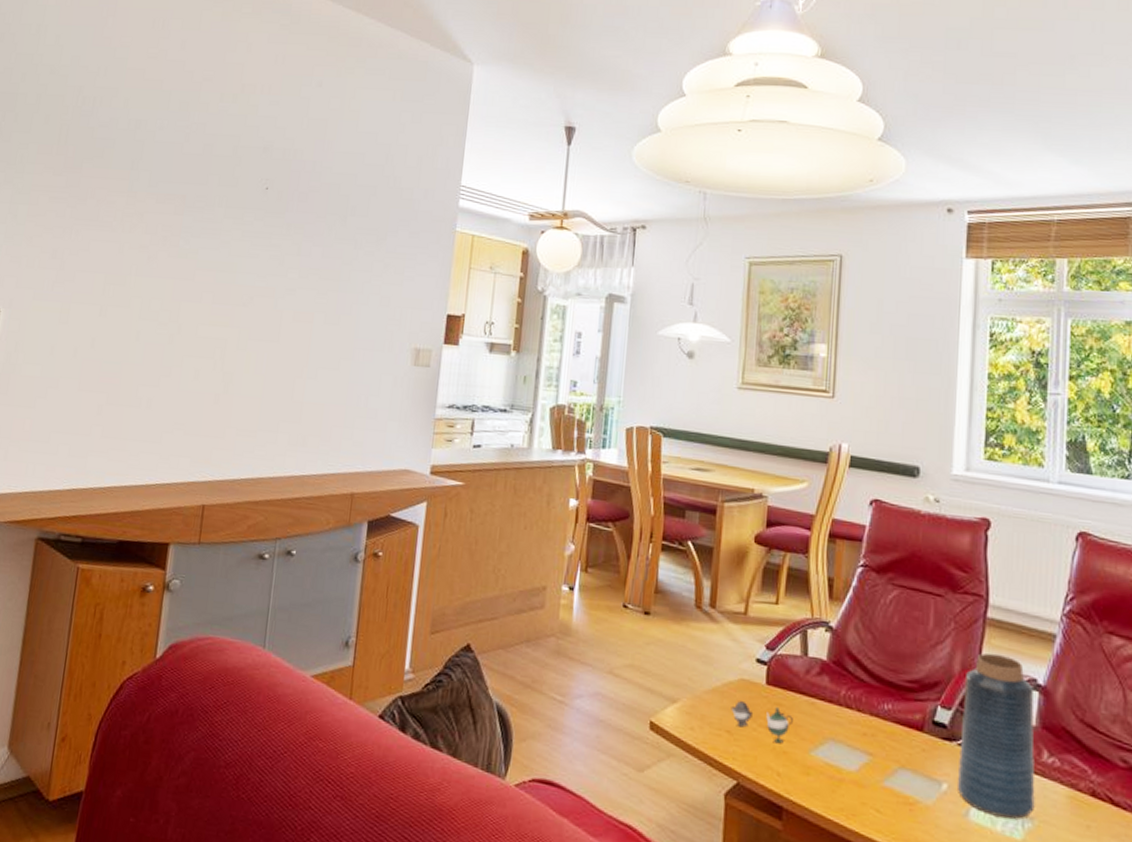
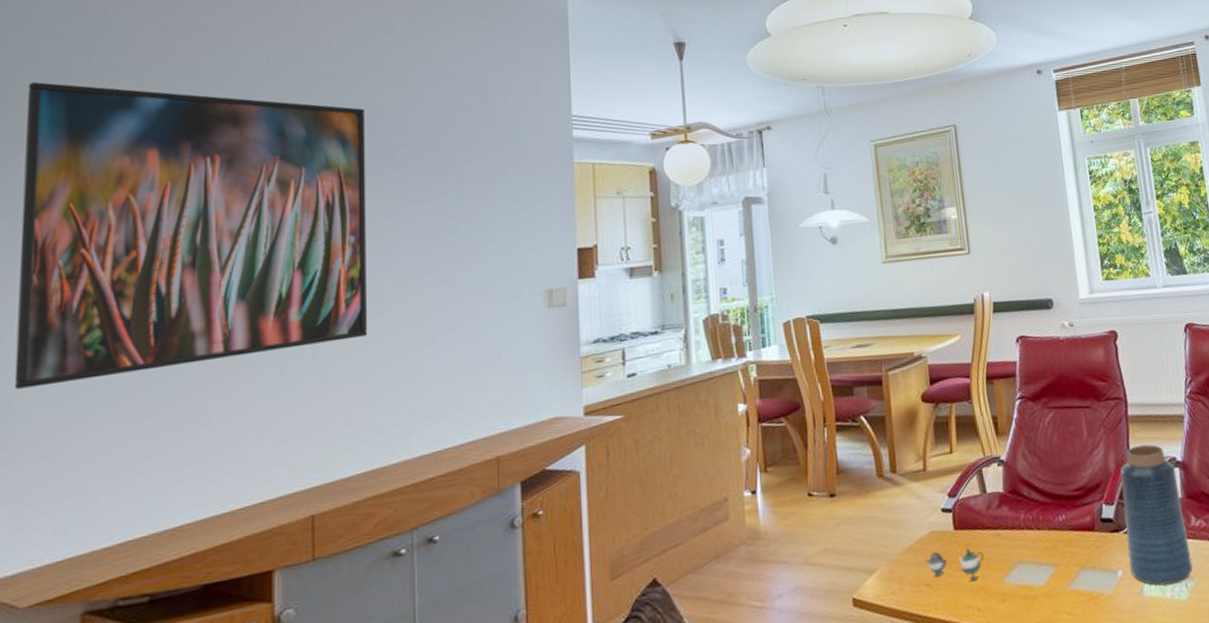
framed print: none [14,93,289,359] -> present [14,81,368,389]

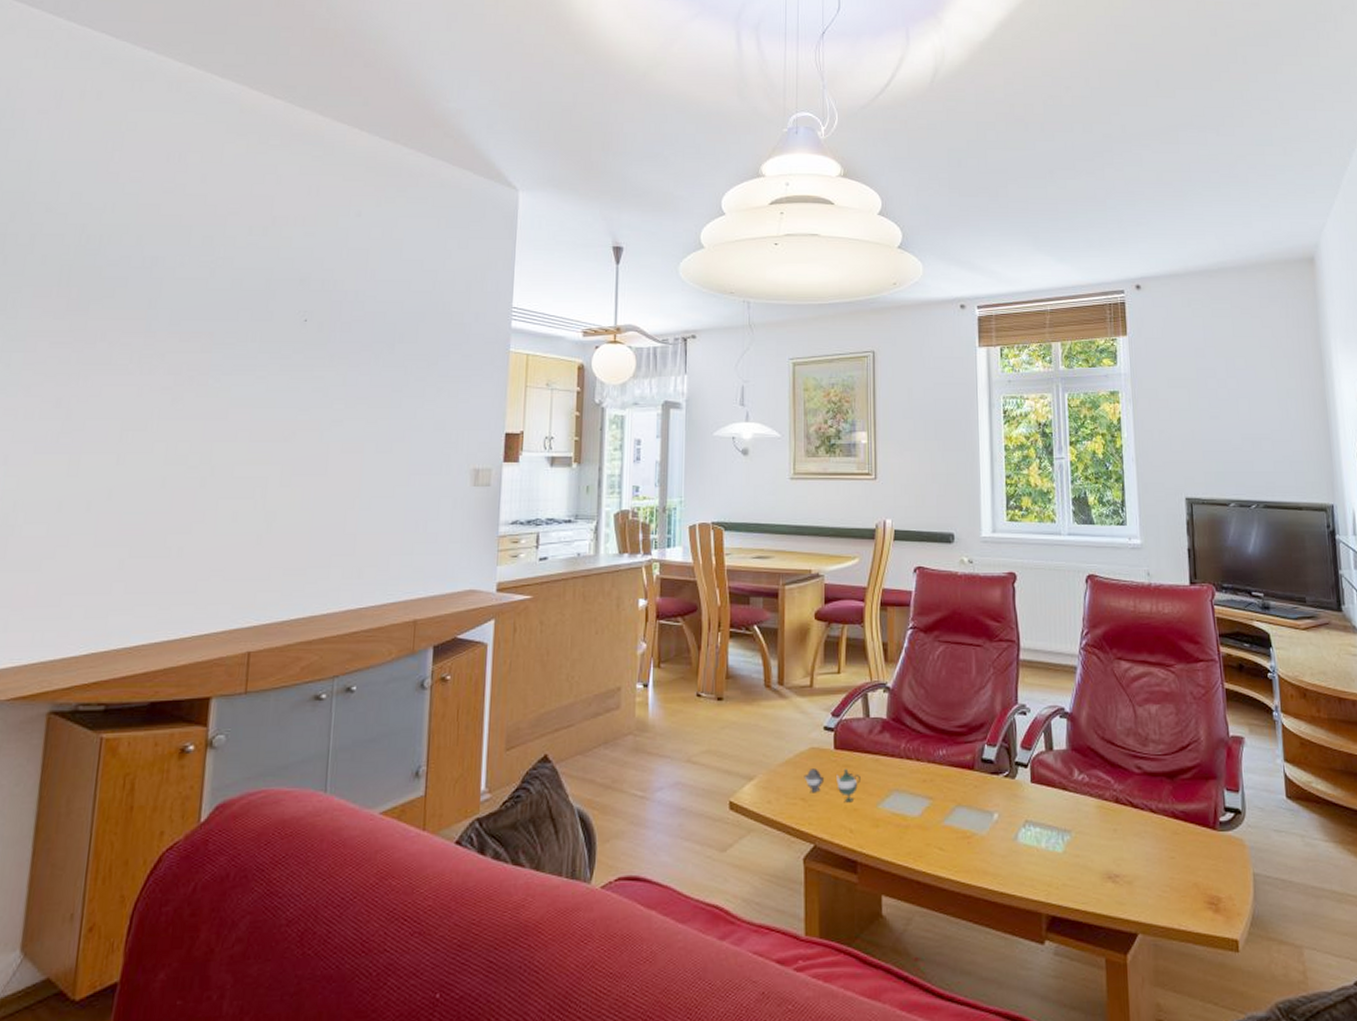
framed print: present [14,81,368,389] -> none [12,232,329,505]
vase: present [1120,444,1193,586] -> none [1005,690,1071,835]

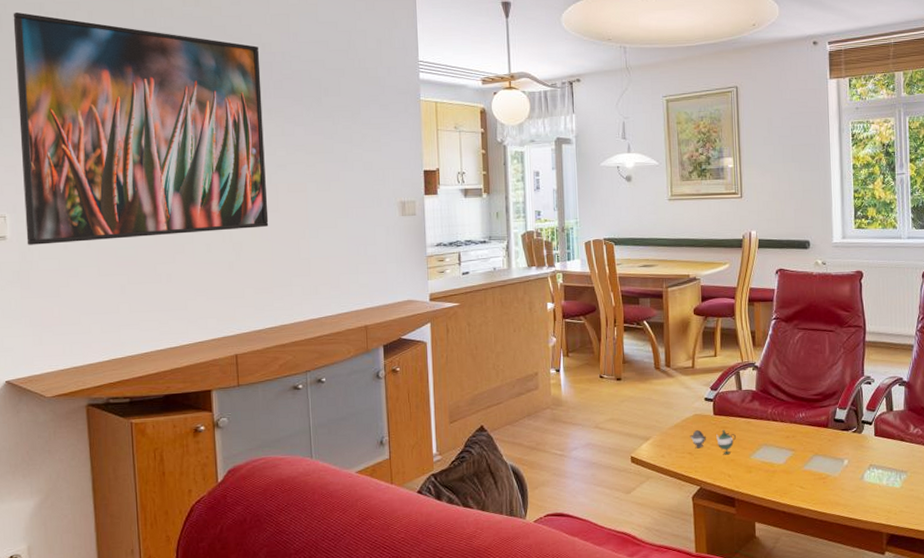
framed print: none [12,232,329,505] -> present [13,11,269,245]

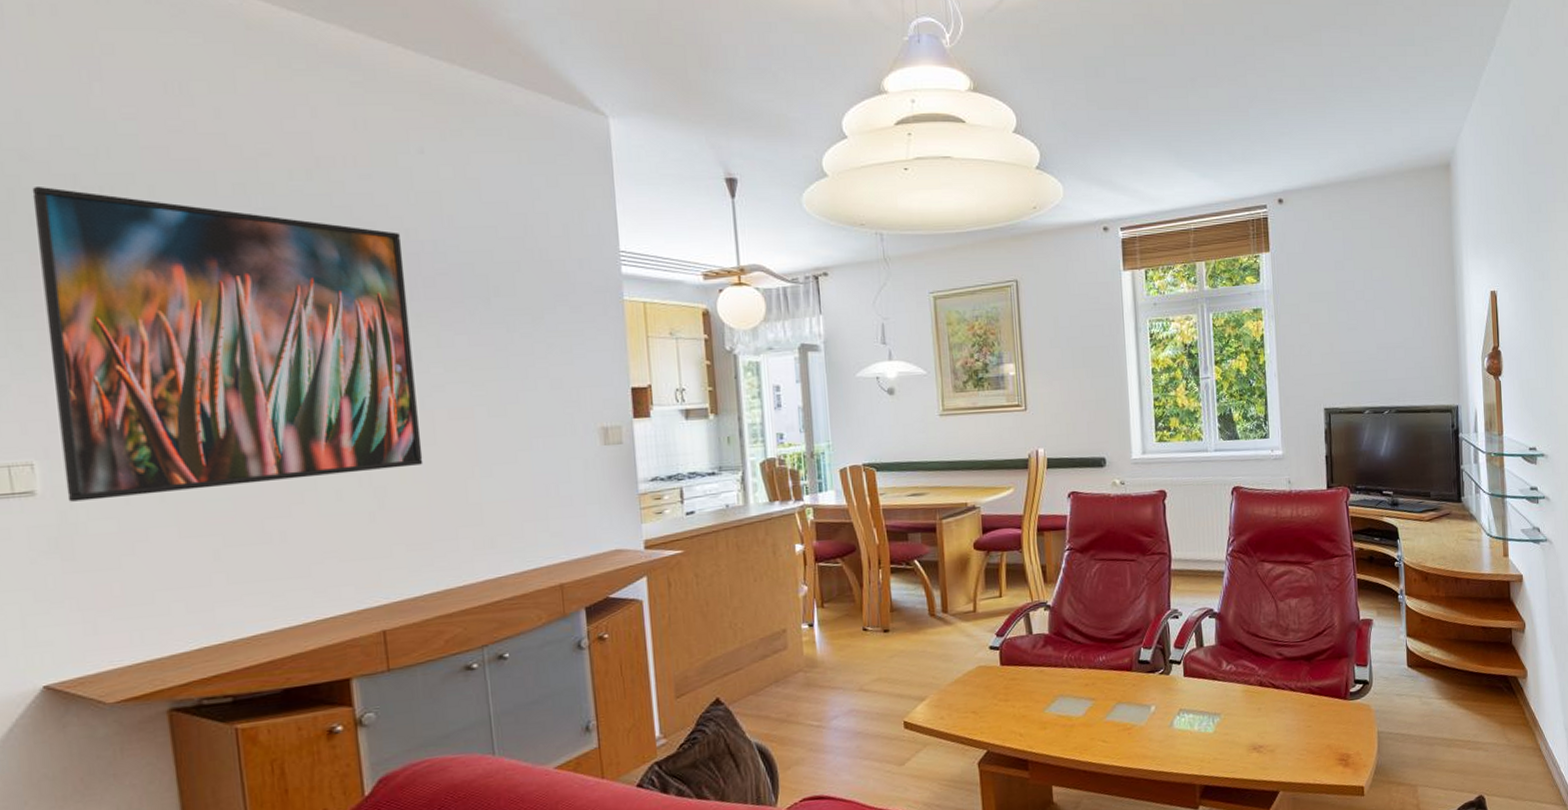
teapot: present [690,429,736,455] -> none [973,681,1027,711]

